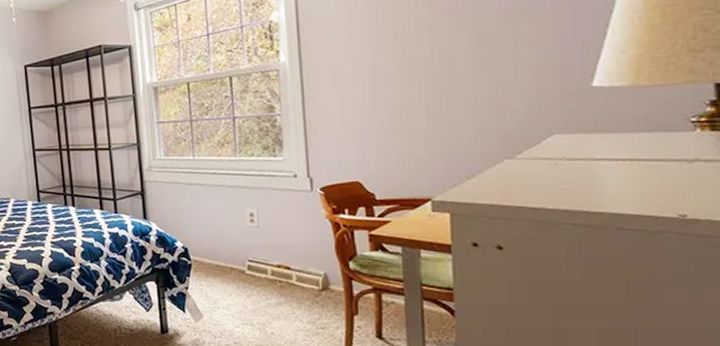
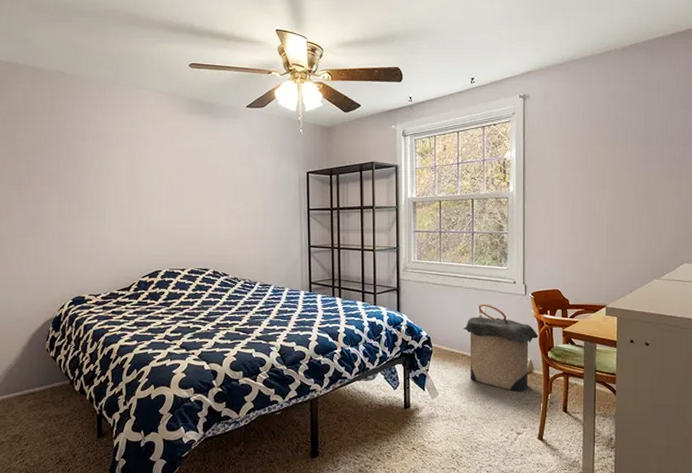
laundry hamper: none [230,204,336,313] -> present [463,304,540,392]

